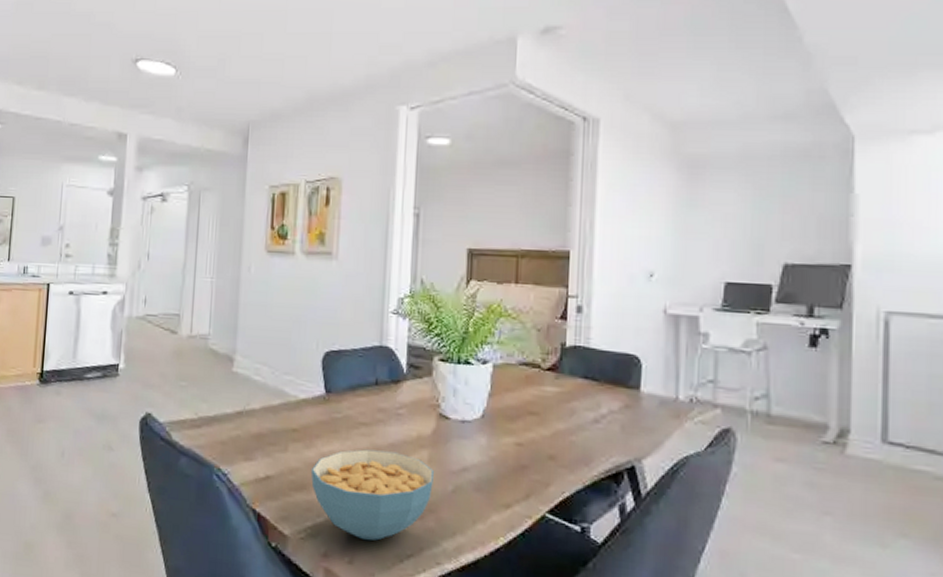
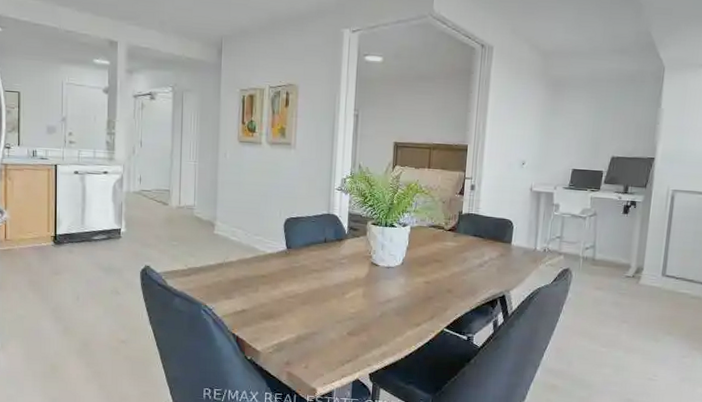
cereal bowl: present [310,449,435,541] -> none [276,288,368,352]

